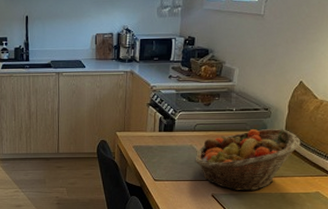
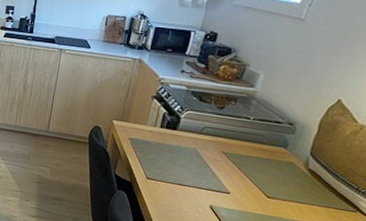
fruit basket: present [195,128,301,191] -> none [196,143,328,212]

